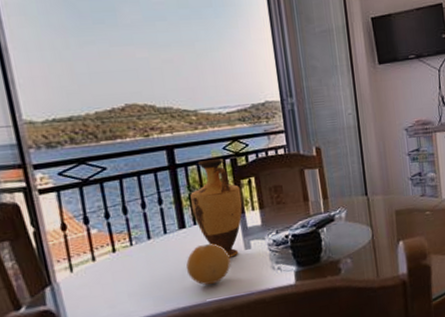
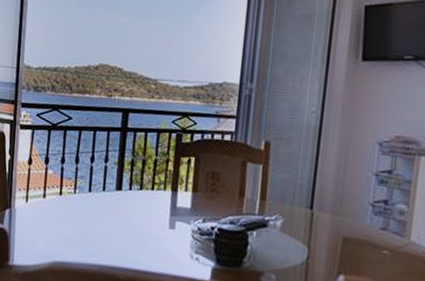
fruit: present [185,243,231,285] -> none [112,211,154,253]
vase: present [190,158,243,258] -> none [131,129,179,232]

